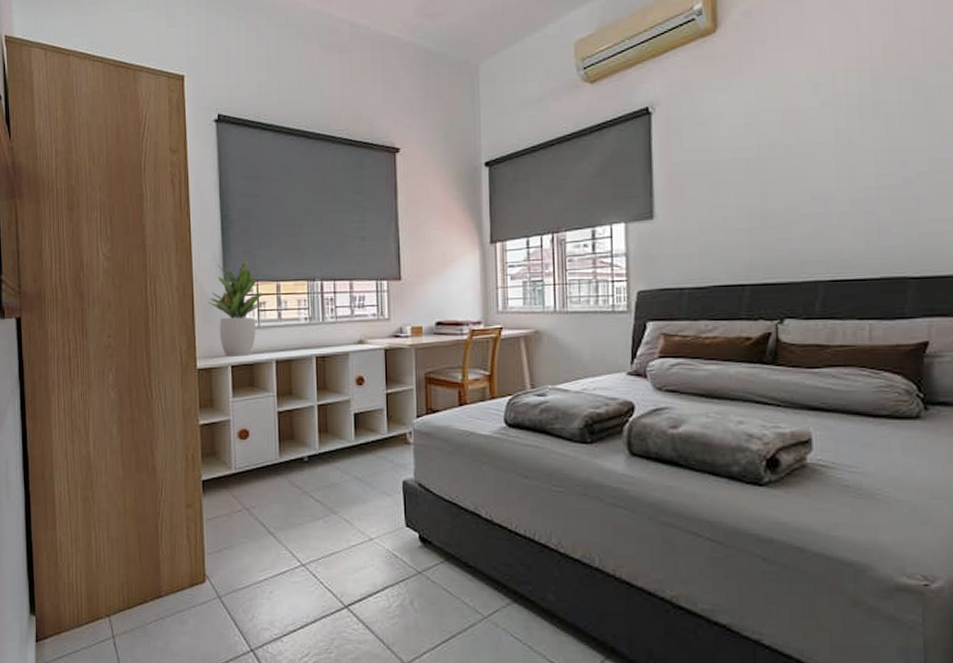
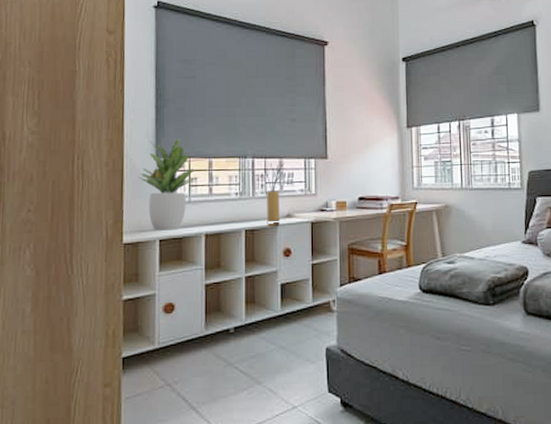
vase: none [334,283,356,354] -> present [264,161,286,228]

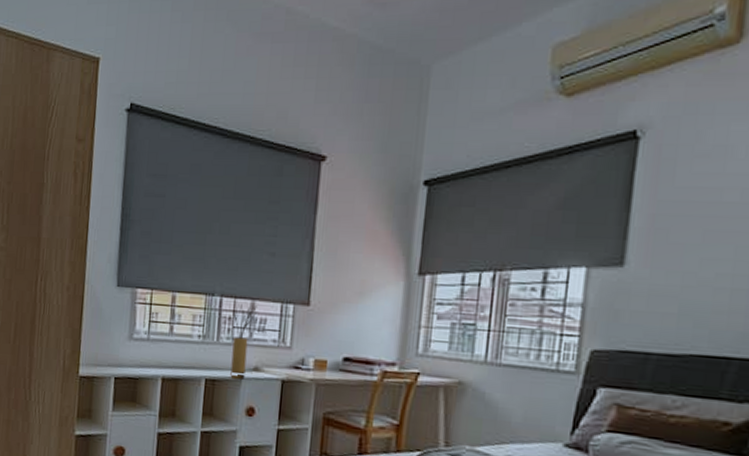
potted plant: present [139,138,199,231] -> none [98,265,161,369]

